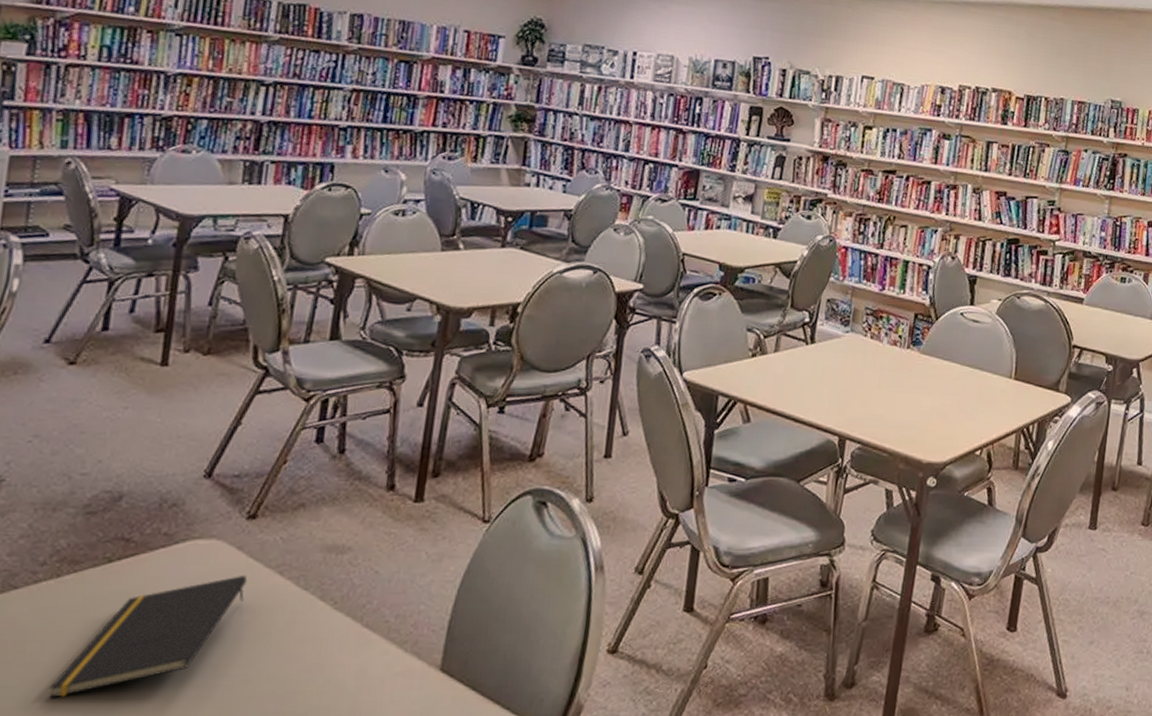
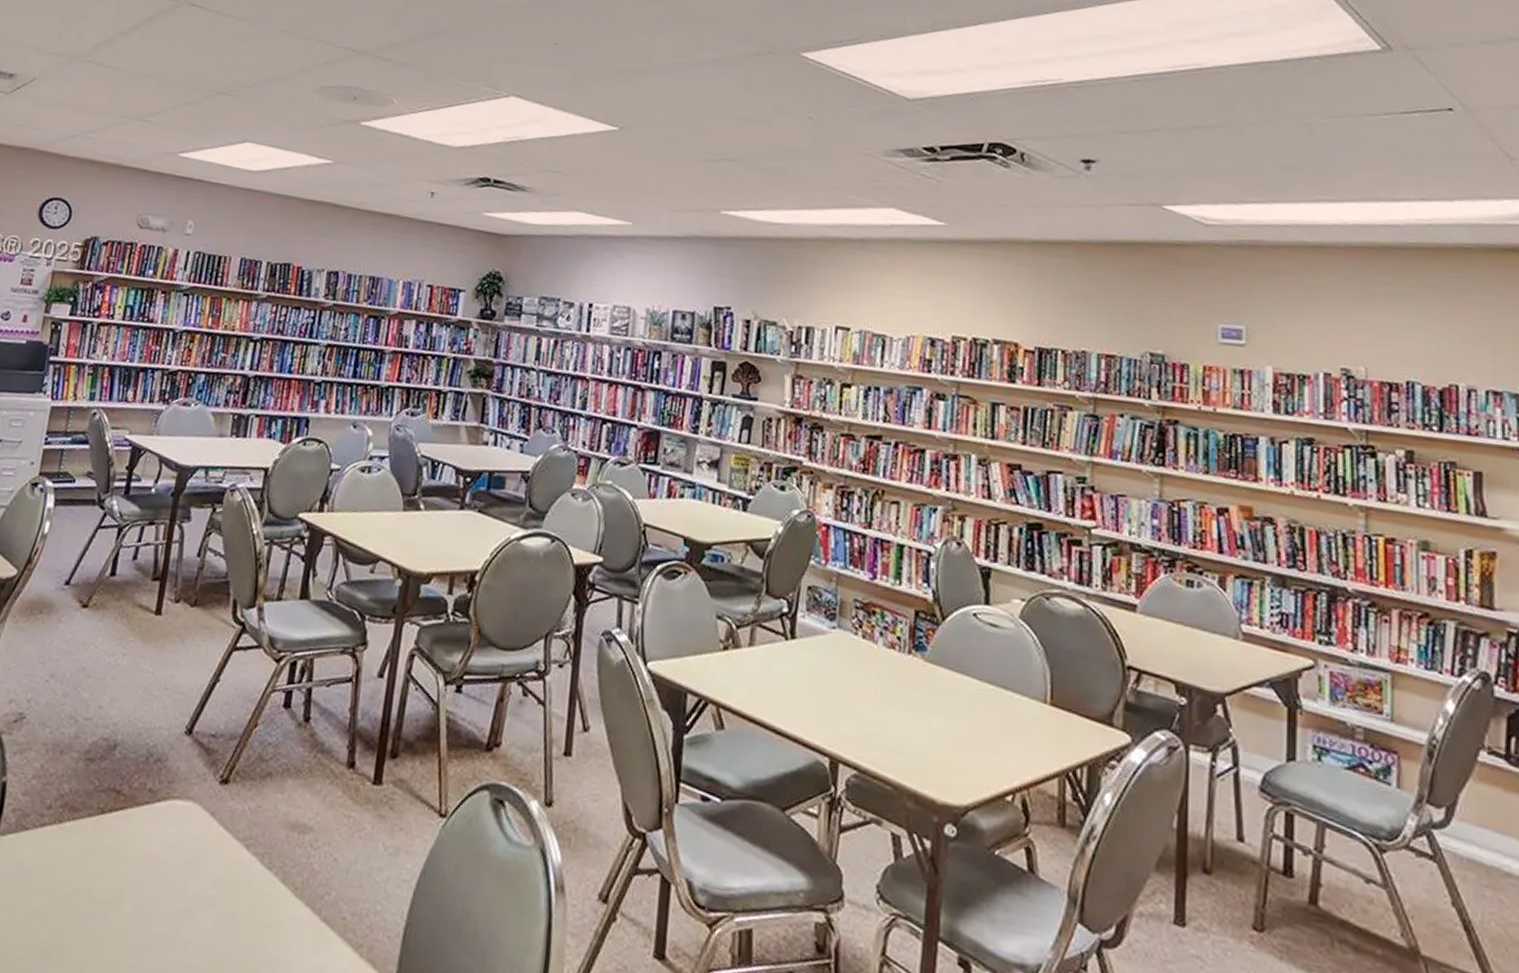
notepad: present [49,574,248,698] -> none [45,843,218,952]

